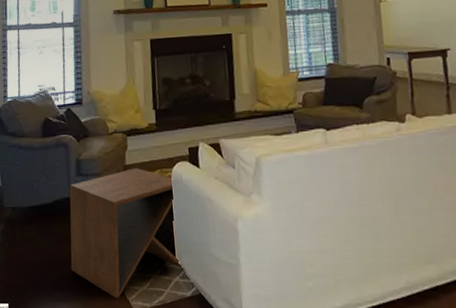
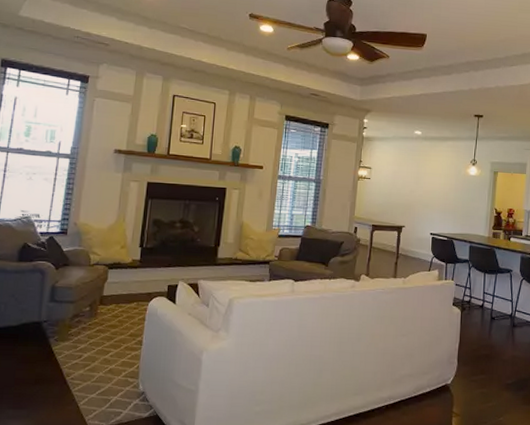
side table: present [69,168,183,298] -> none [29,299,148,417]

